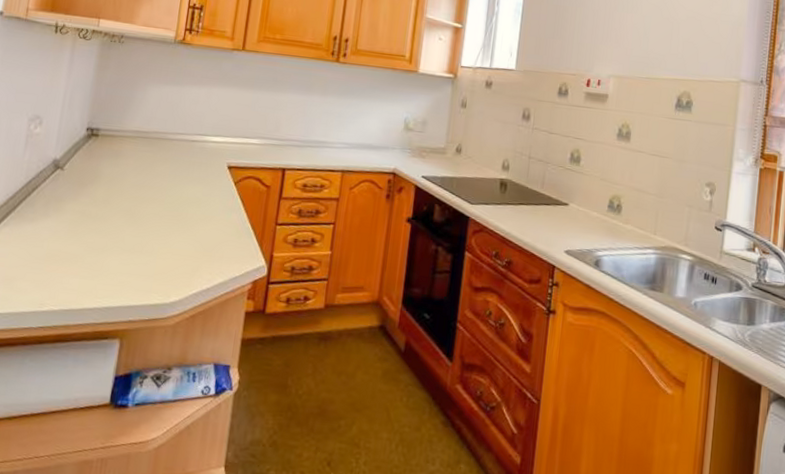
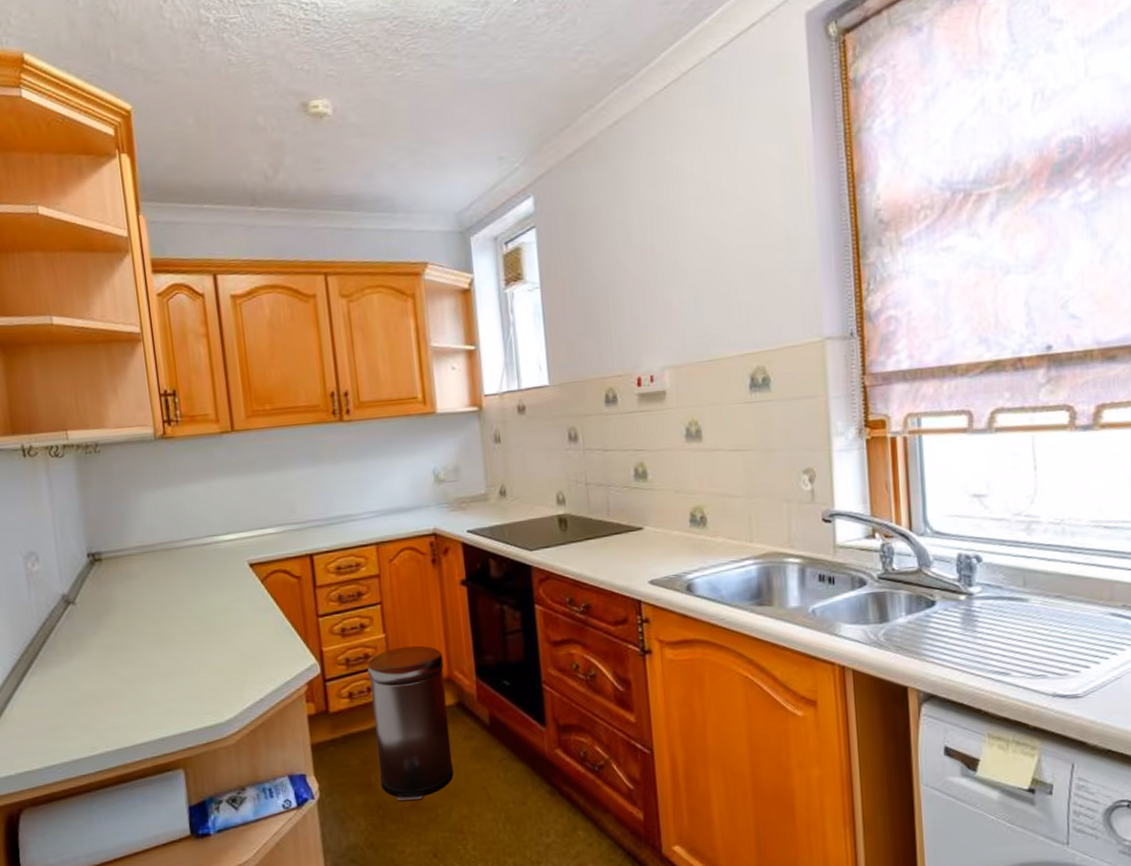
pedal bin: none [295,266,377,409] -> present [367,645,454,802]

